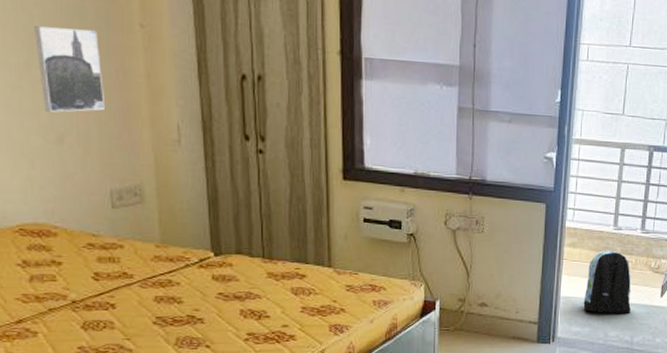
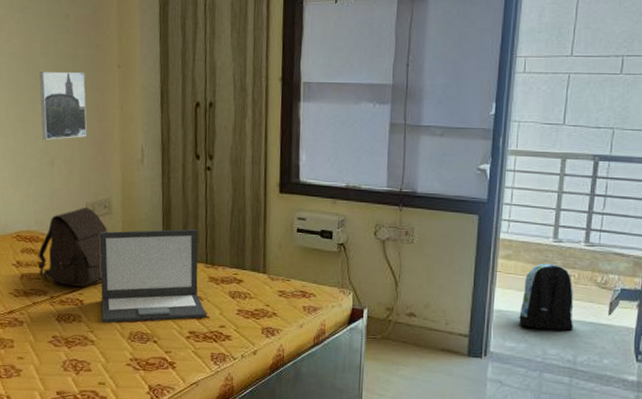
satchel: none [51,195,140,289] -> present [37,208,107,288]
laptop: none [131,220,268,329] -> present [99,229,207,323]

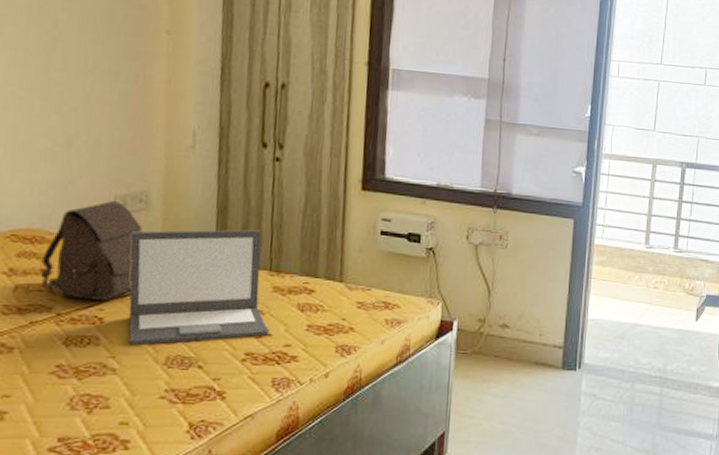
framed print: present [39,72,87,140] -> none [56,30,122,116]
backpack: present [519,263,574,331] -> none [612,269,664,338]

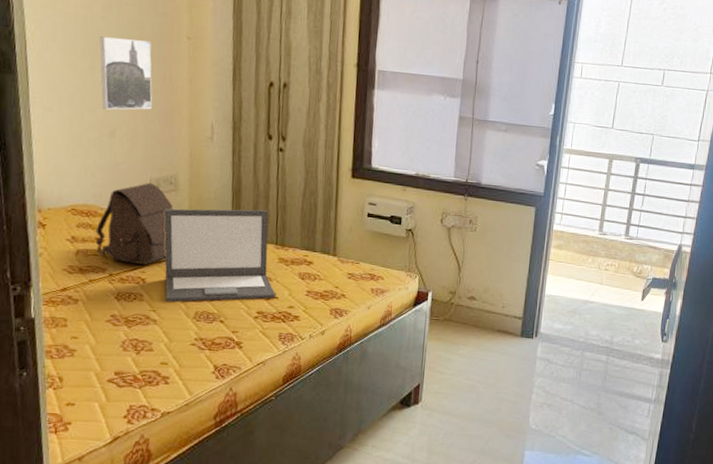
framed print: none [56,30,122,116] -> present [99,36,153,110]

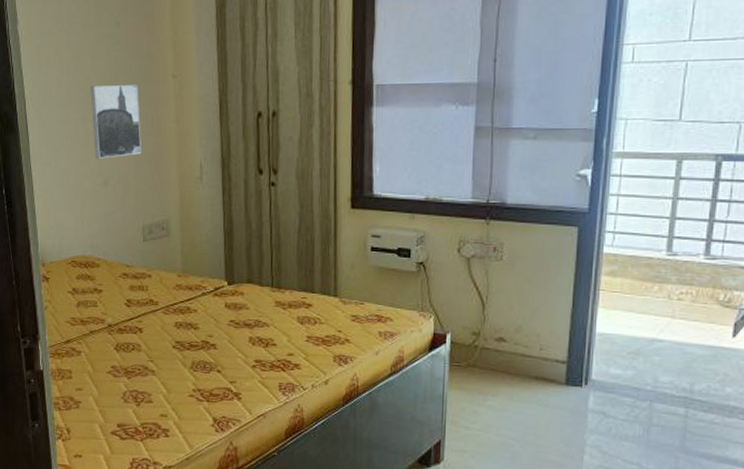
satchel: present [95,183,173,266] -> none [94,230,166,315]
laptop: present [164,208,276,302] -> none [158,250,274,352]

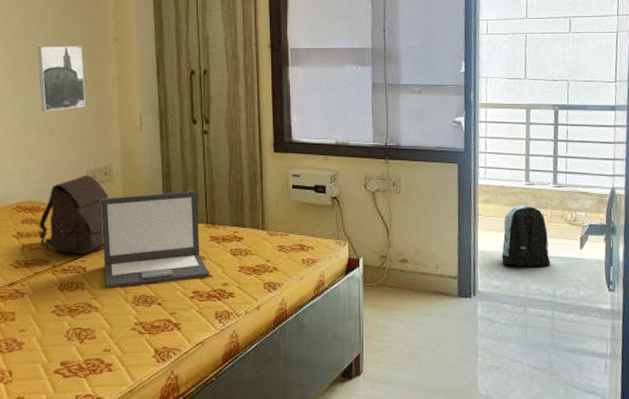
satchel: none [94,230,166,315] -> present [38,176,108,255]
laptop: none [158,250,274,352] -> present [101,191,210,289]
backpack: none [625,279,691,355] -> present [501,204,550,267]

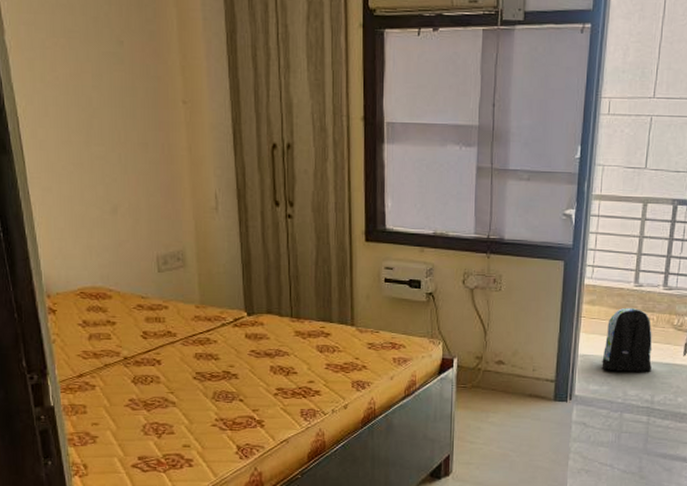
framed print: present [37,46,86,111] -> none [93,107,153,186]
satchel: present [38,176,108,255] -> none [106,260,182,347]
laptop: present [101,191,210,289] -> none [174,281,295,383]

